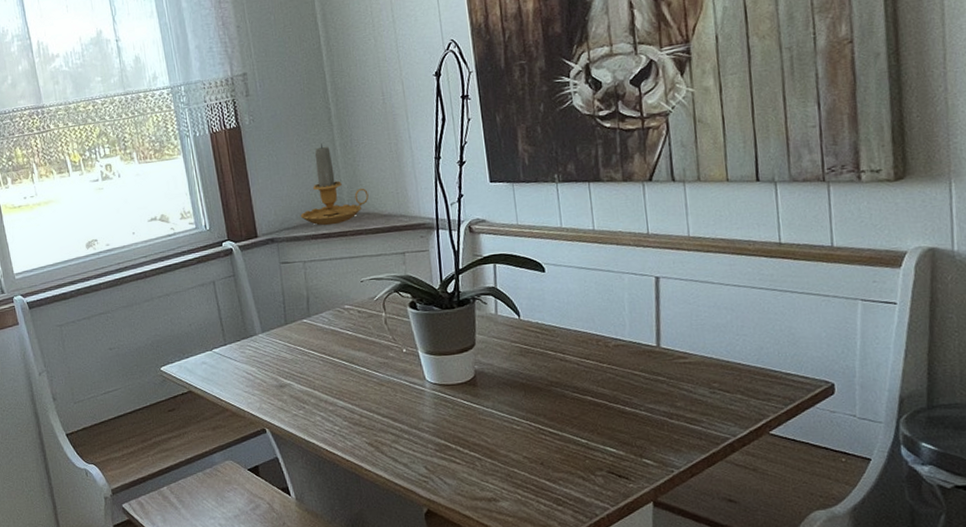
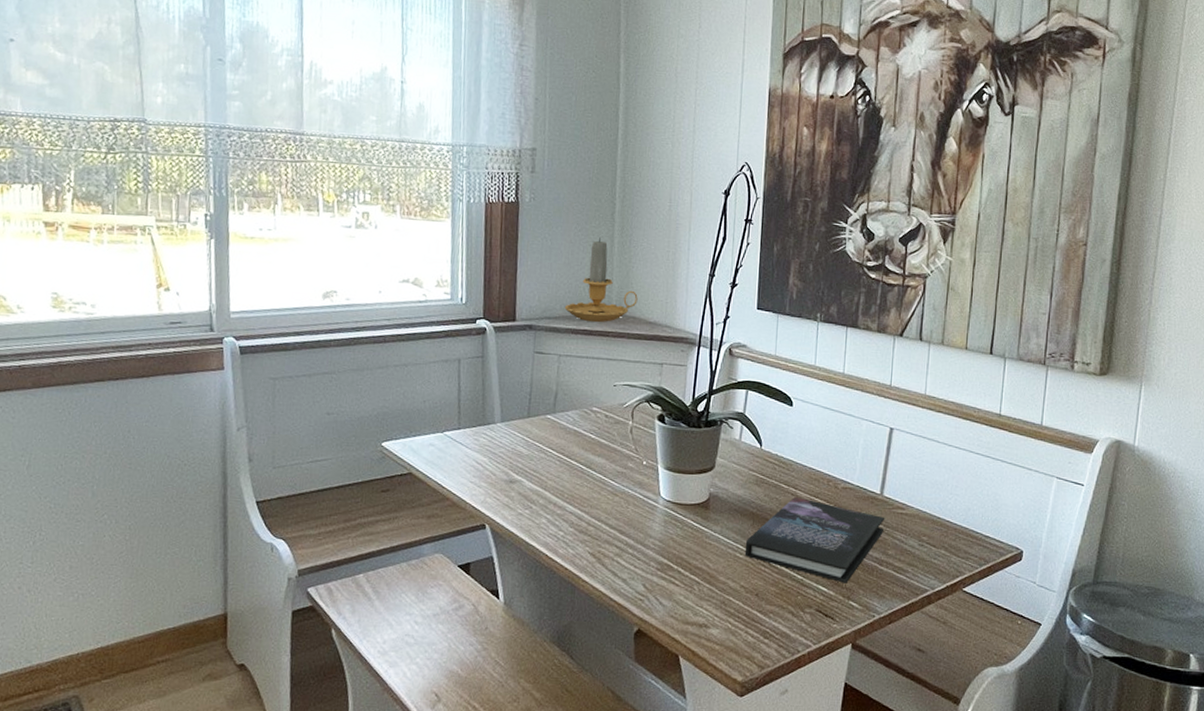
book: none [520,361,667,442] -> present [744,496,885,583]

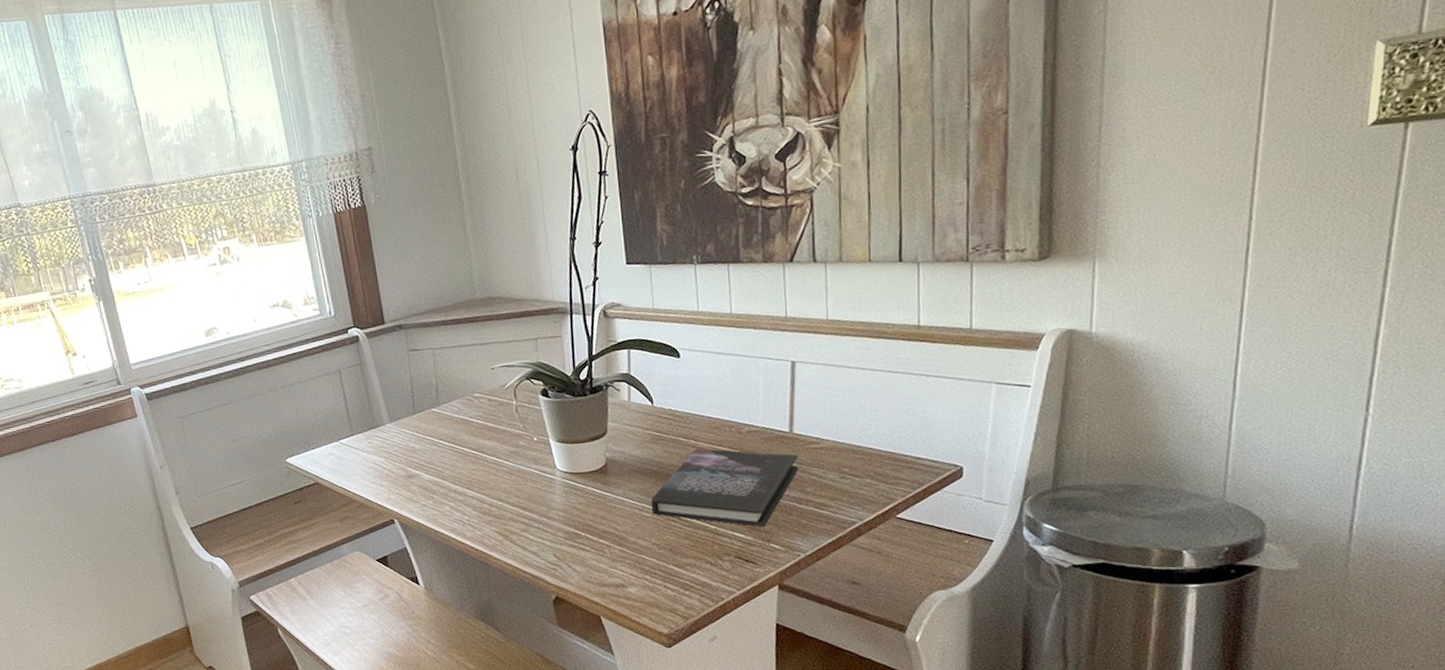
candle: present [564,238,638,323] -> none [429,224,501,311]

